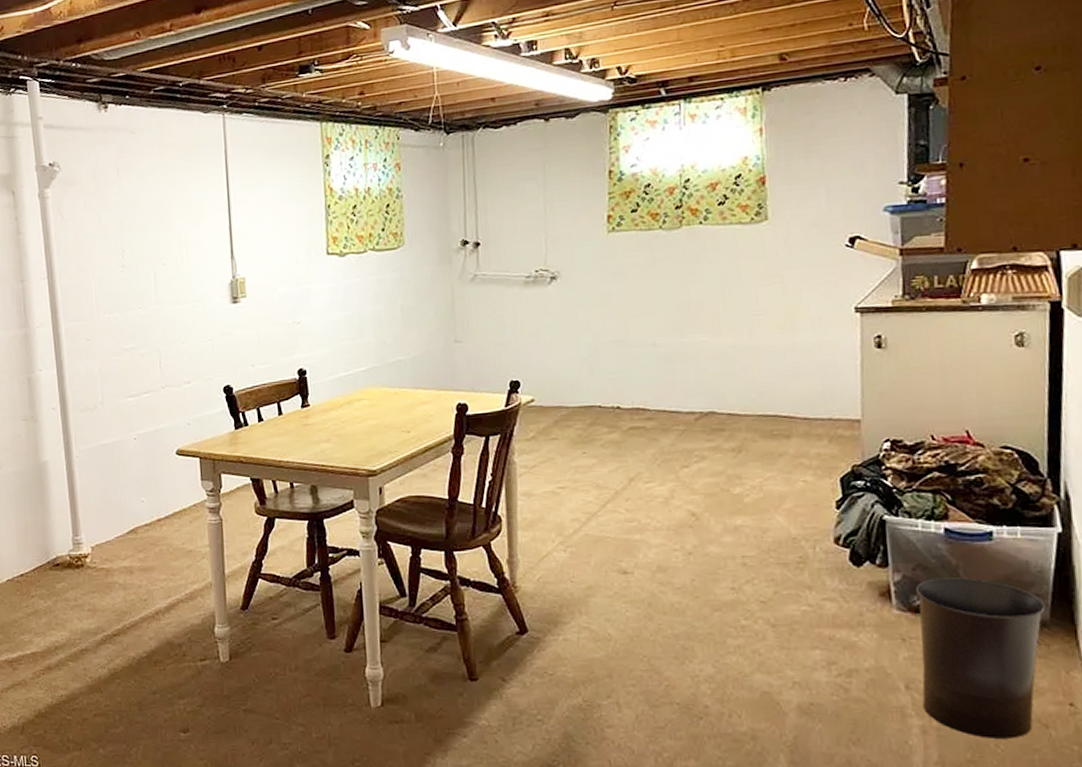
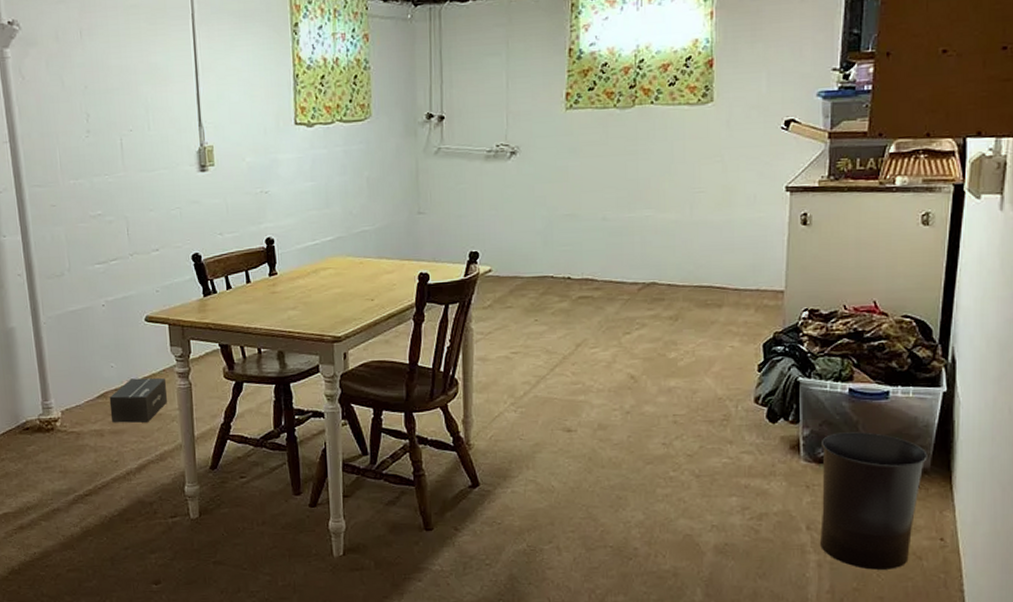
box: none [139,512,197,560] -> present [109,377,167,423]

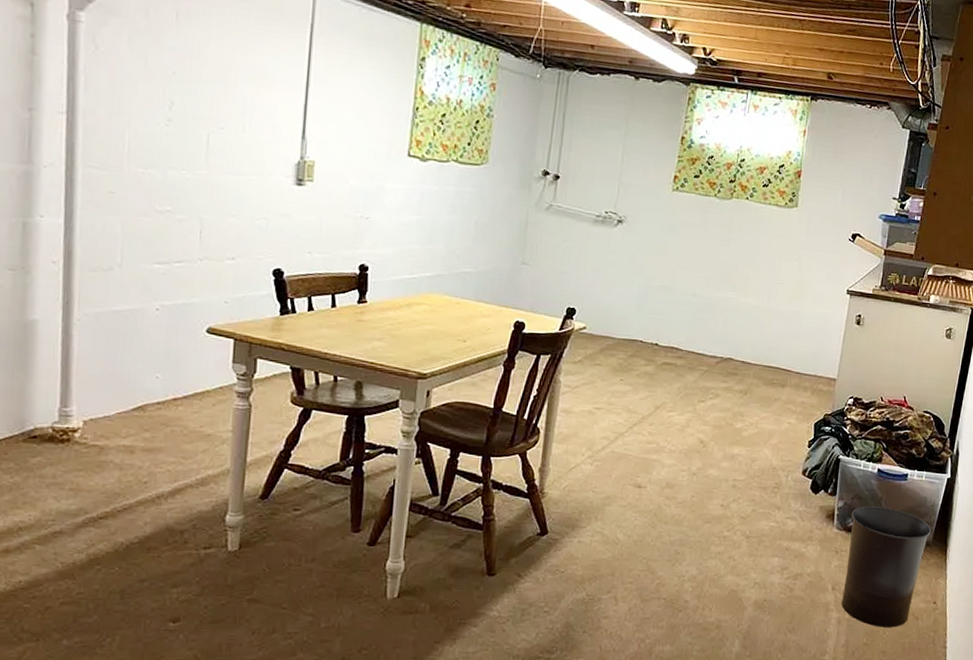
box: present [109,377,167,423] -> none [146,393,221,442]

